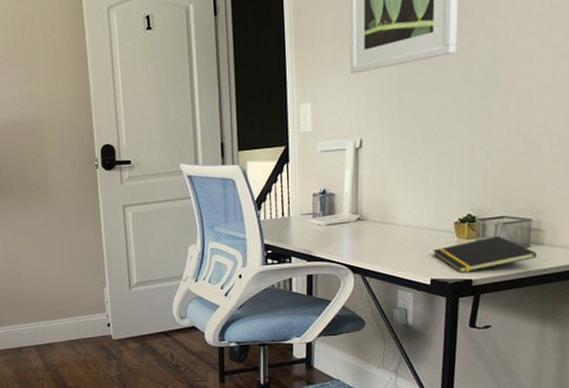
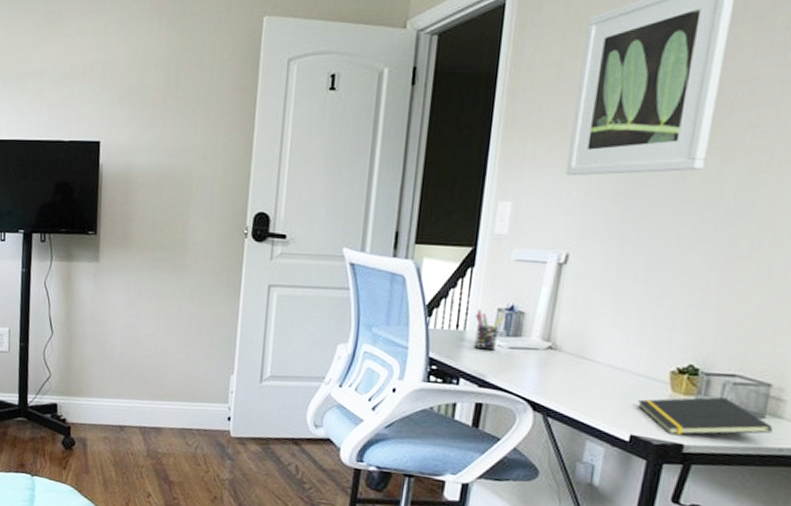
pen holder: none [296,197,319,230] -> present [474,309,504,351]

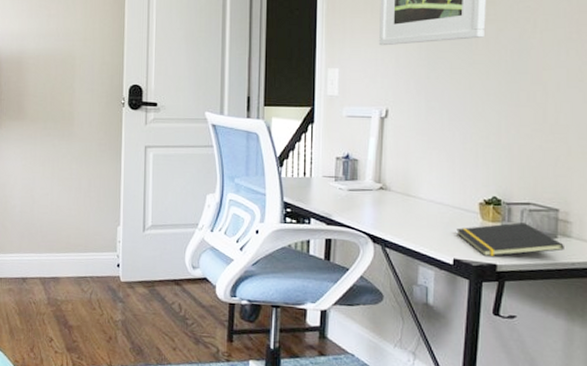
pen holder: present [474,309,504,351] -> none [319,158,341,193]

